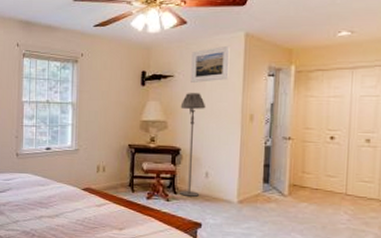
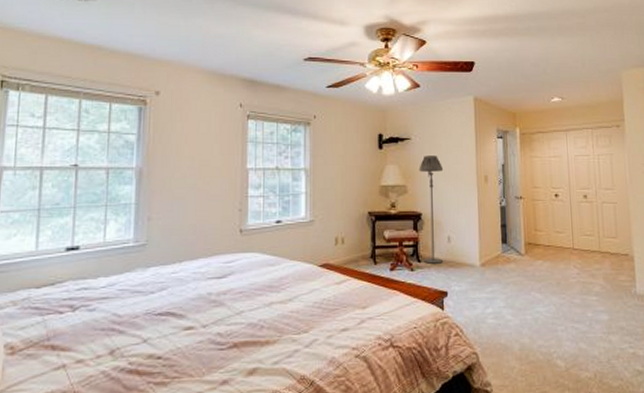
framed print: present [191,45,230,82] -> none [427,108,463,145]

